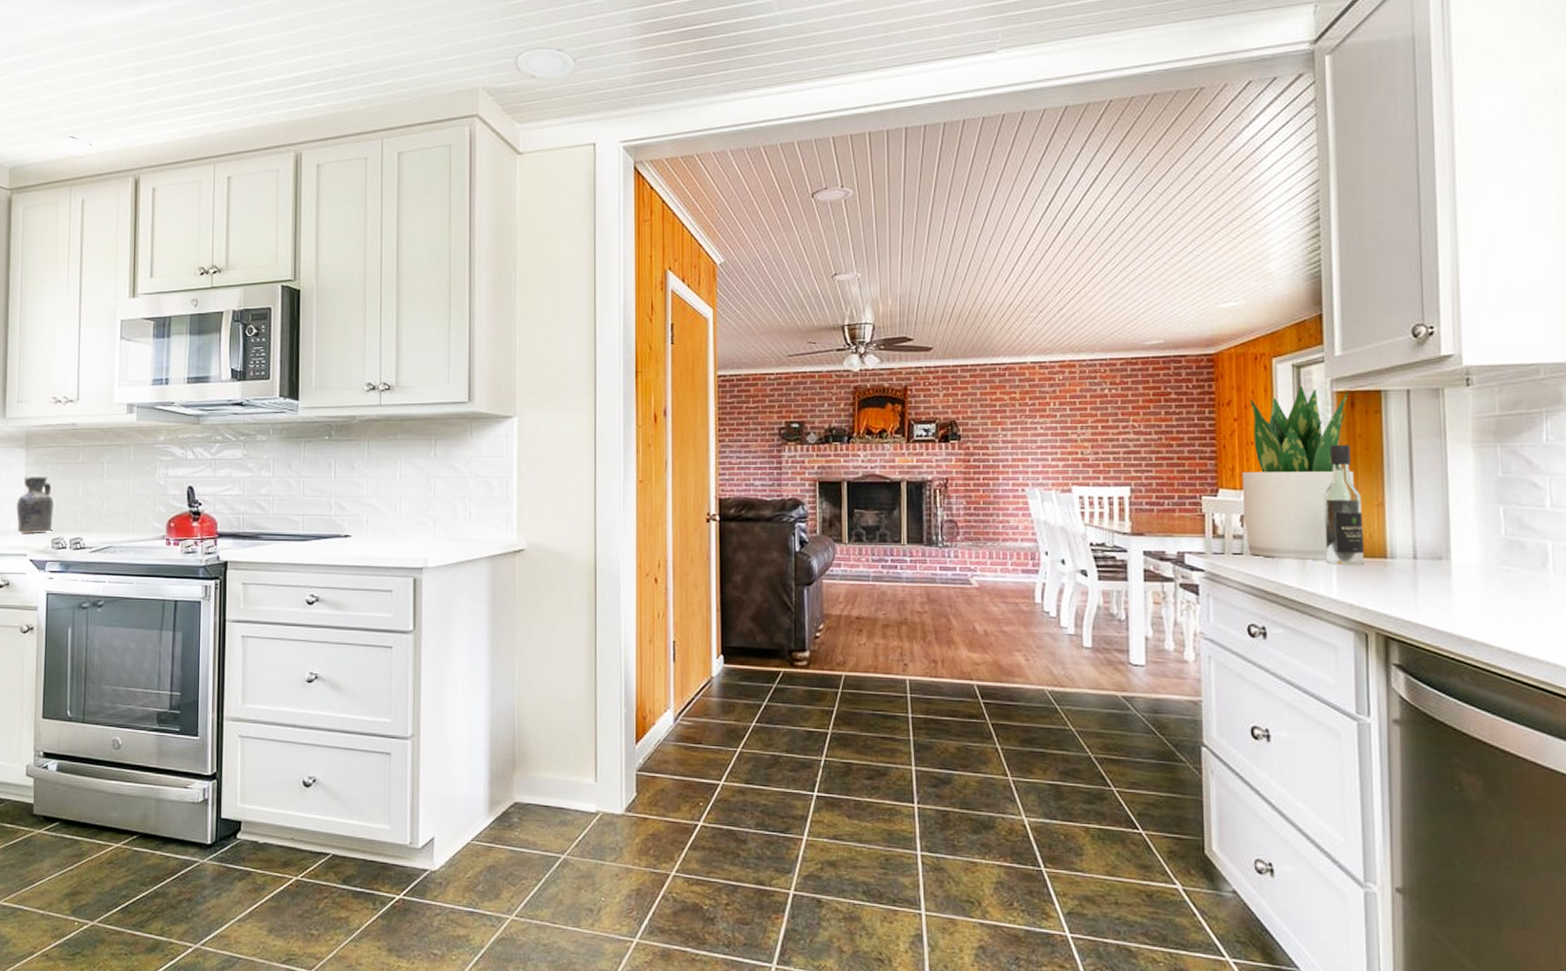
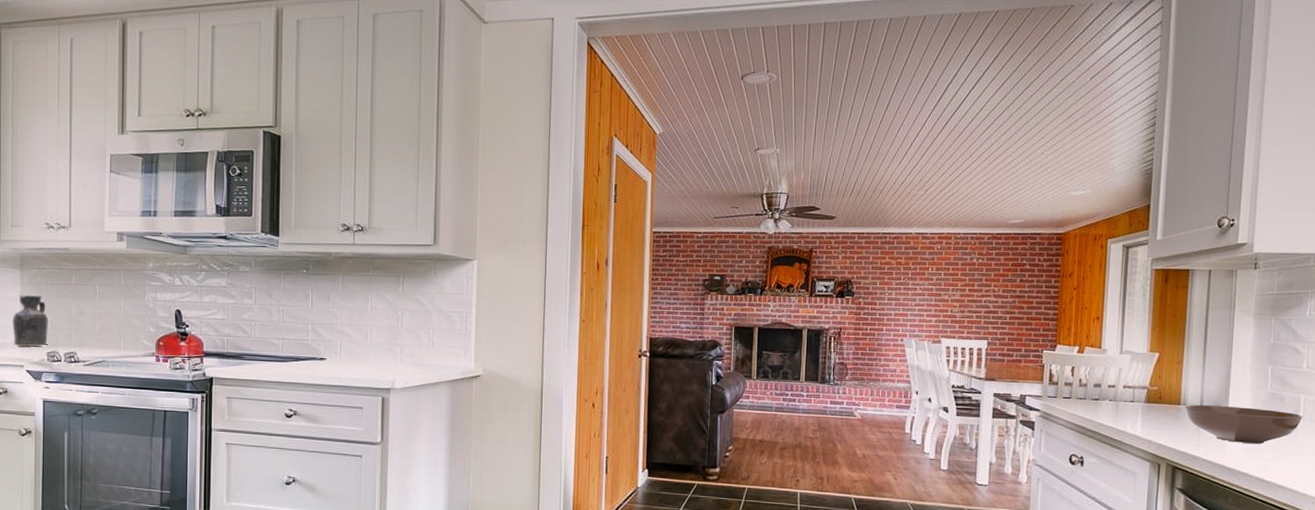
planter: present [1241,385,1354,560] -> none [1074,263,1165,405]
bottle: present [1324,444,1364,566] -> none [1134,312,1166,411]
bowl: none [1393,558,1553,604] -> present [1185,405,1303,444]

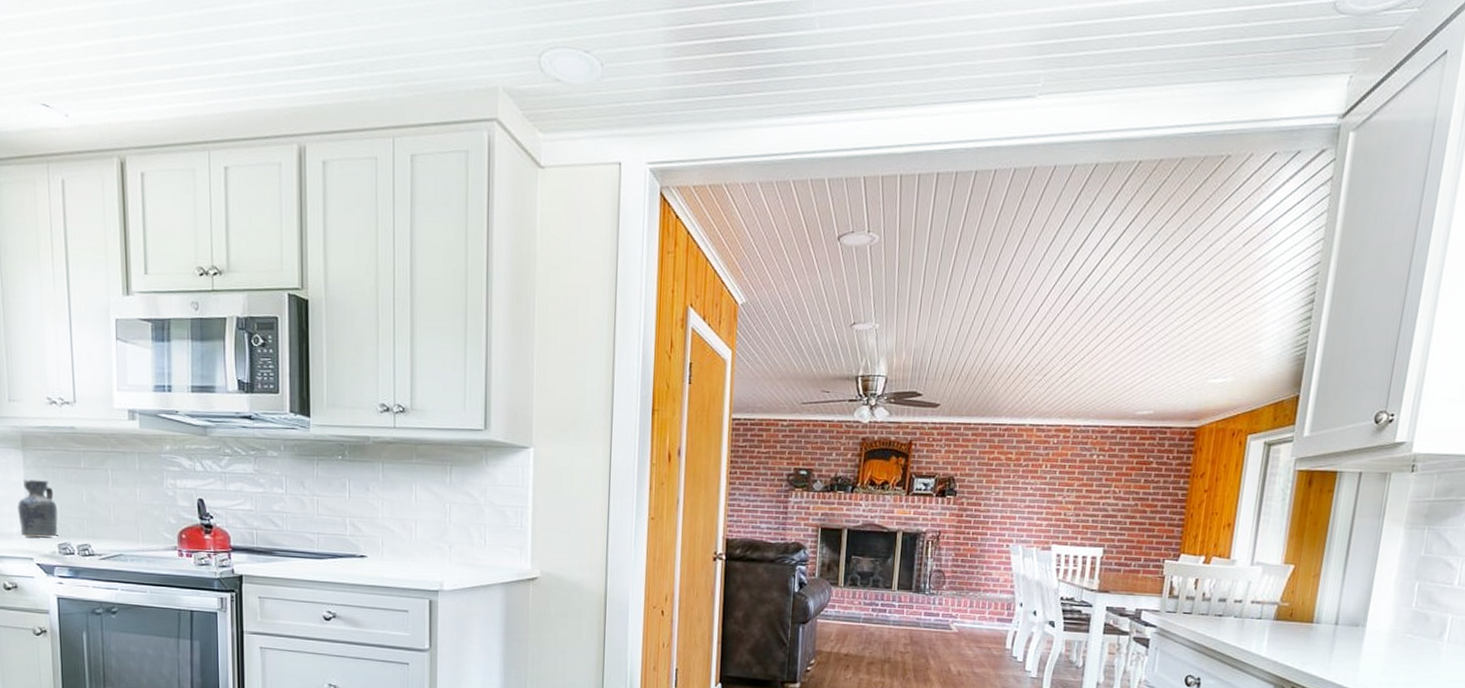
bowl: present [1185,405,1303,444] -> none [1318,623,1448,667]

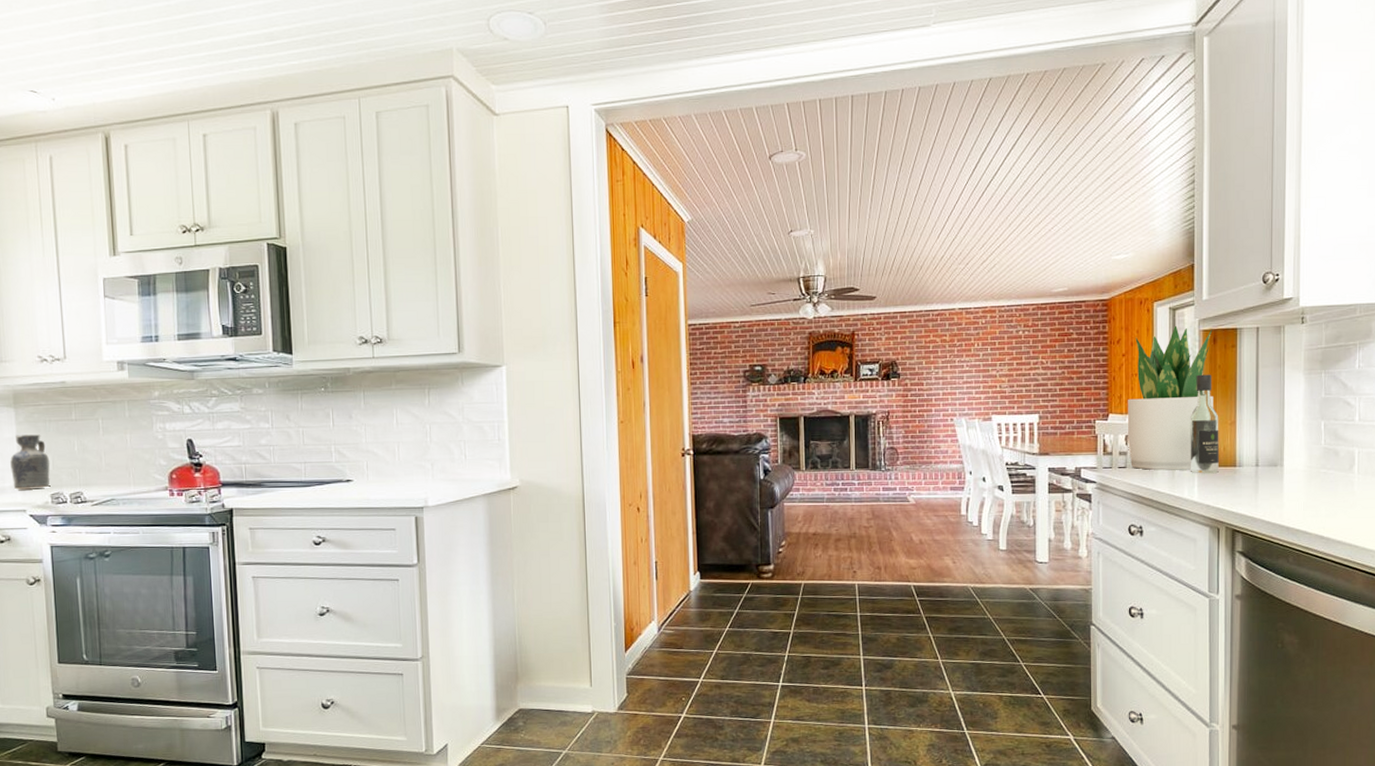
planter: none [1197,462,1310,622] -> present [1127,325,1213,471]
bottle: none [1261,519,1303,629] -> present [1190,374,1219,474]

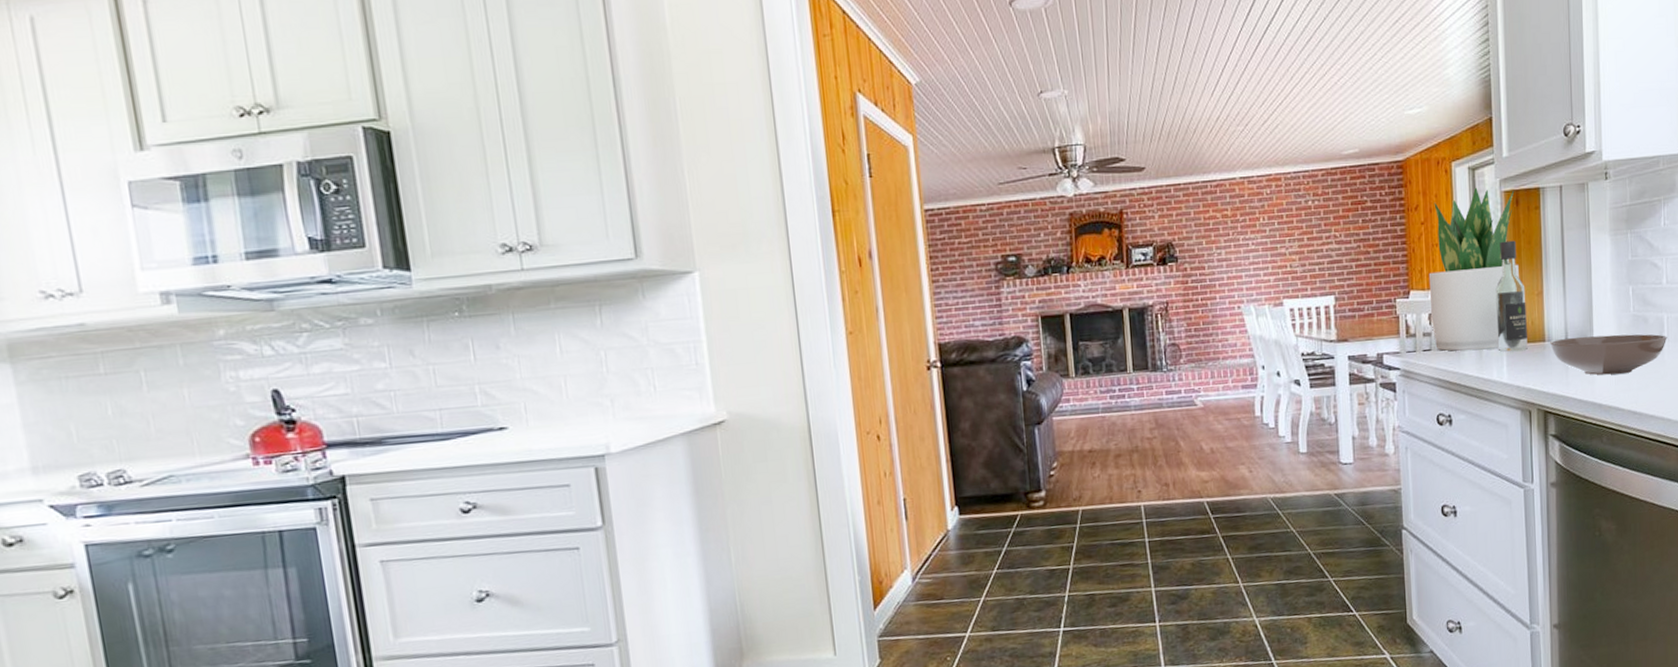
ceramic jug: present [10,434,50,490] -> none [11,397,76,474]
bowl: none [1241,464,1358,501] -> present [1550,334,1667,375]

